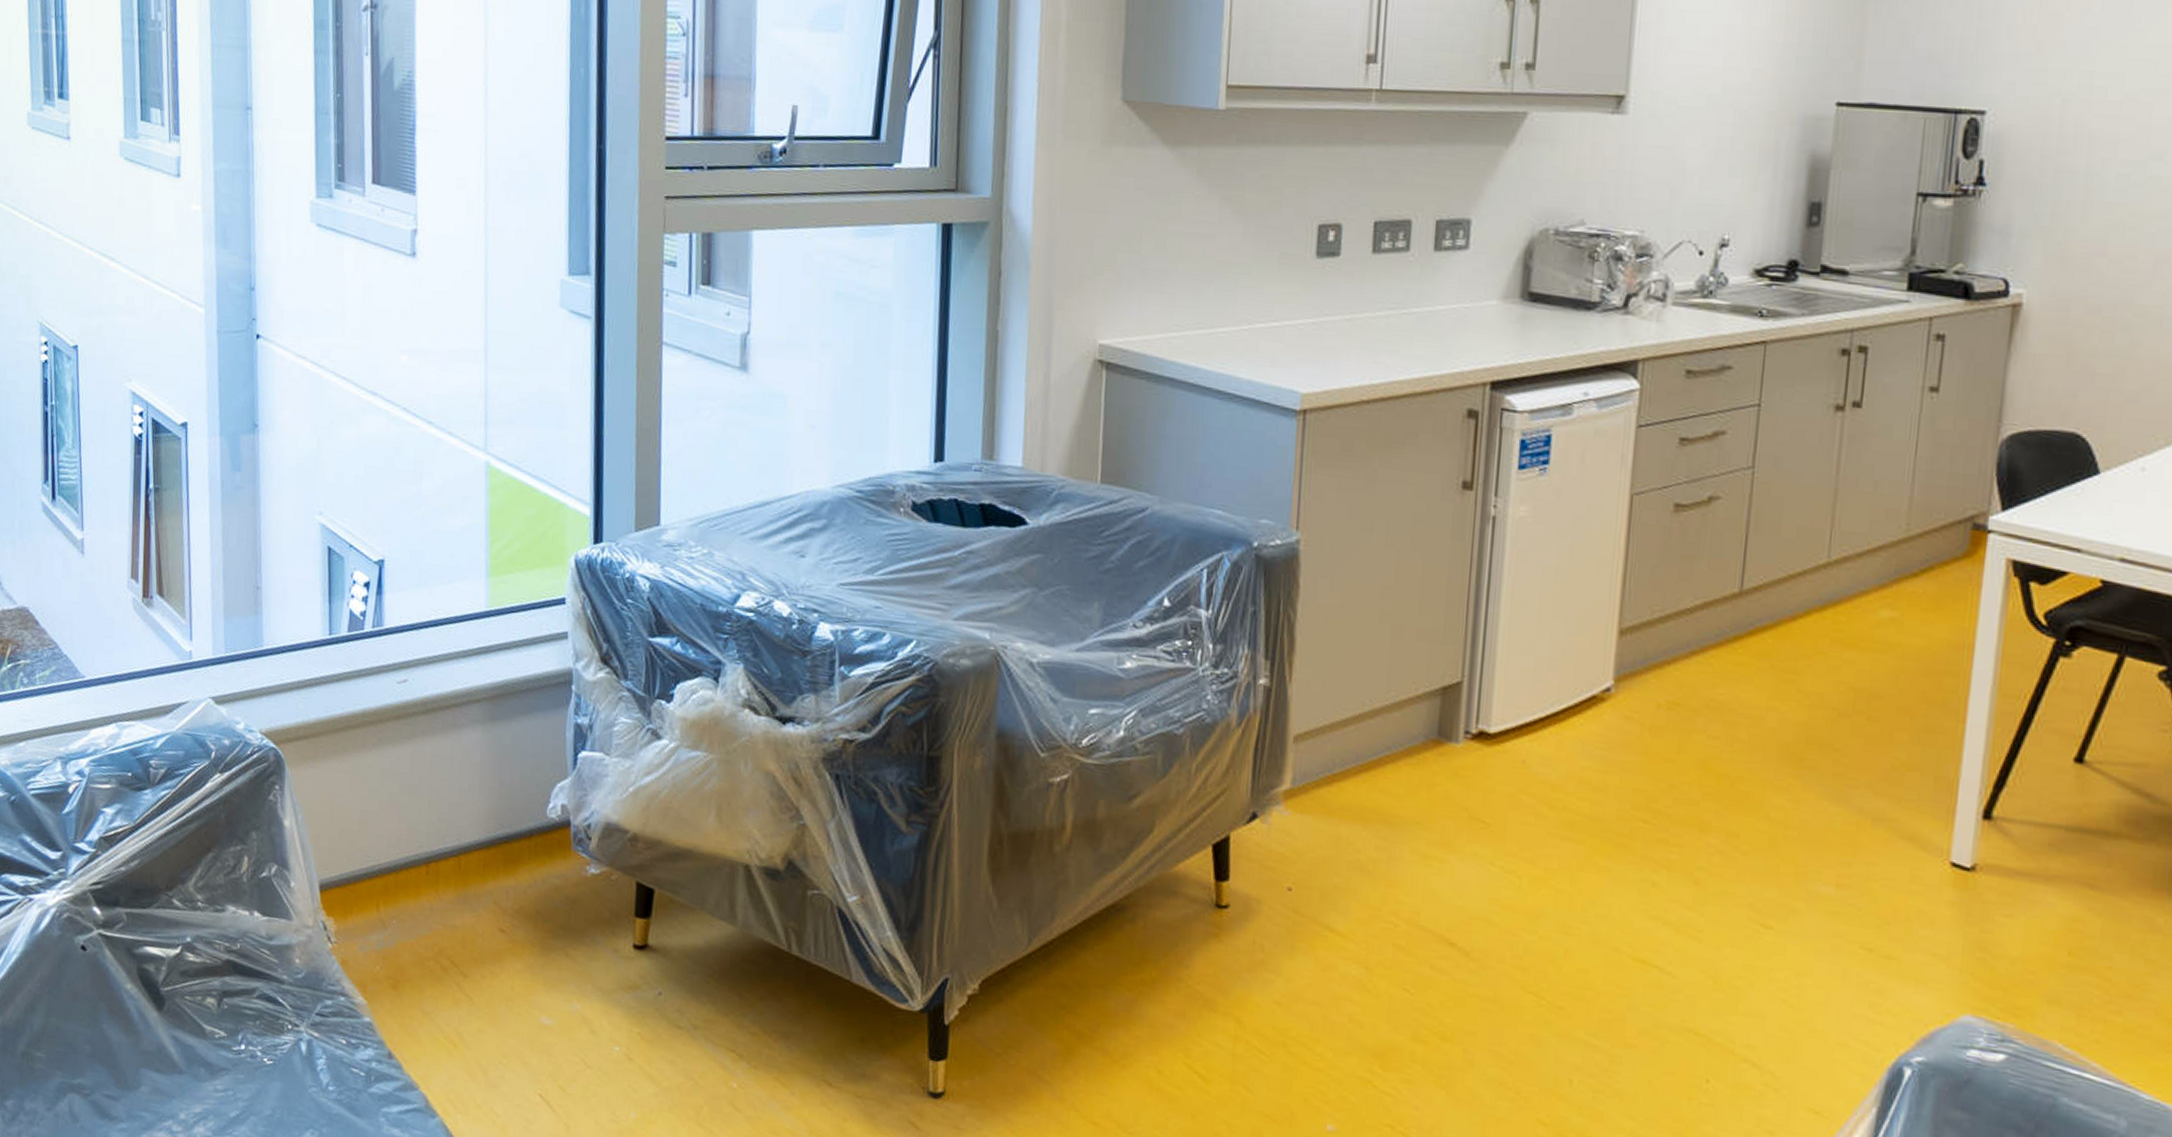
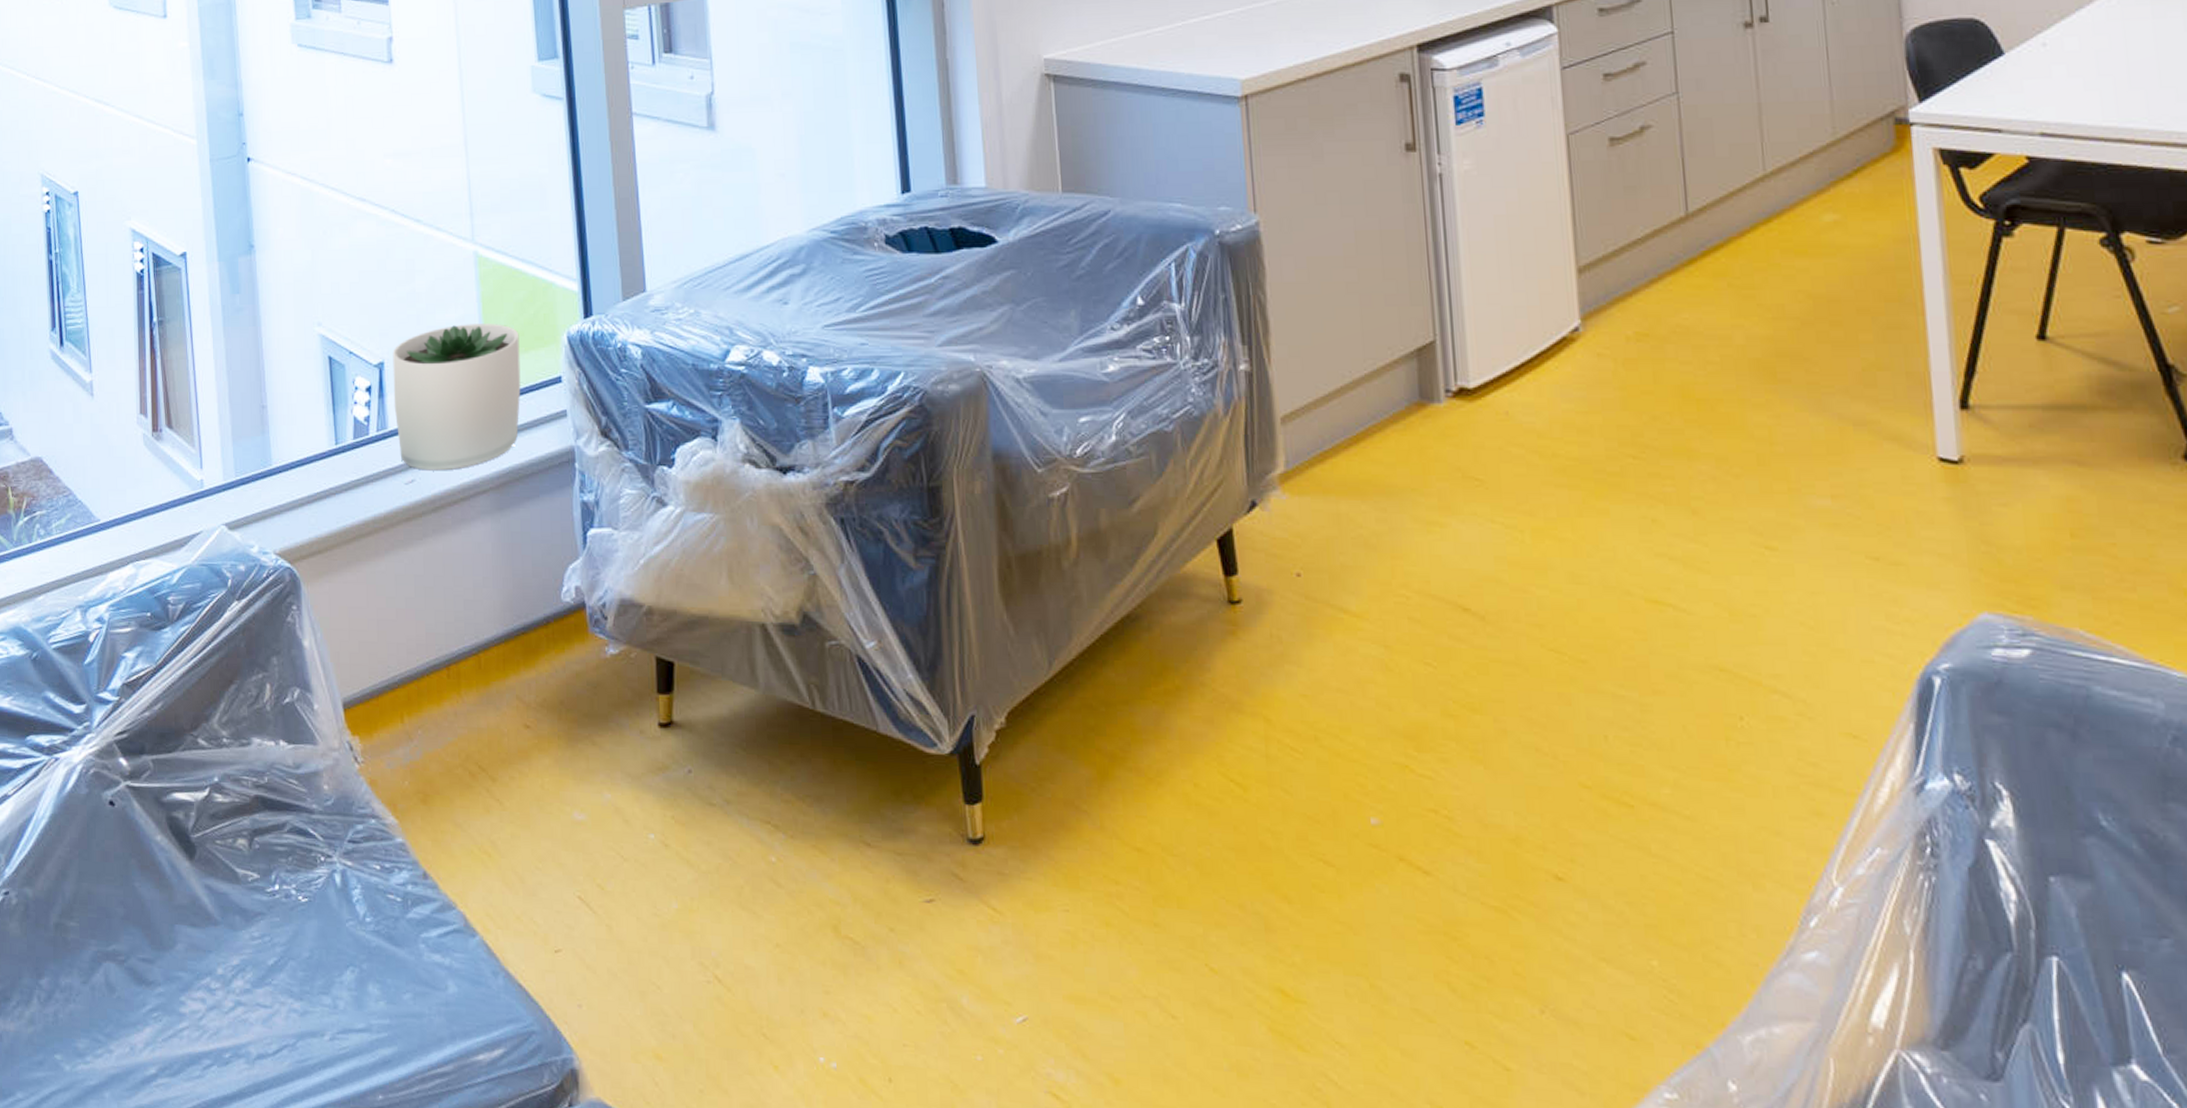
planter: none [391,532,526,676] -> present [392,324,521,471]

